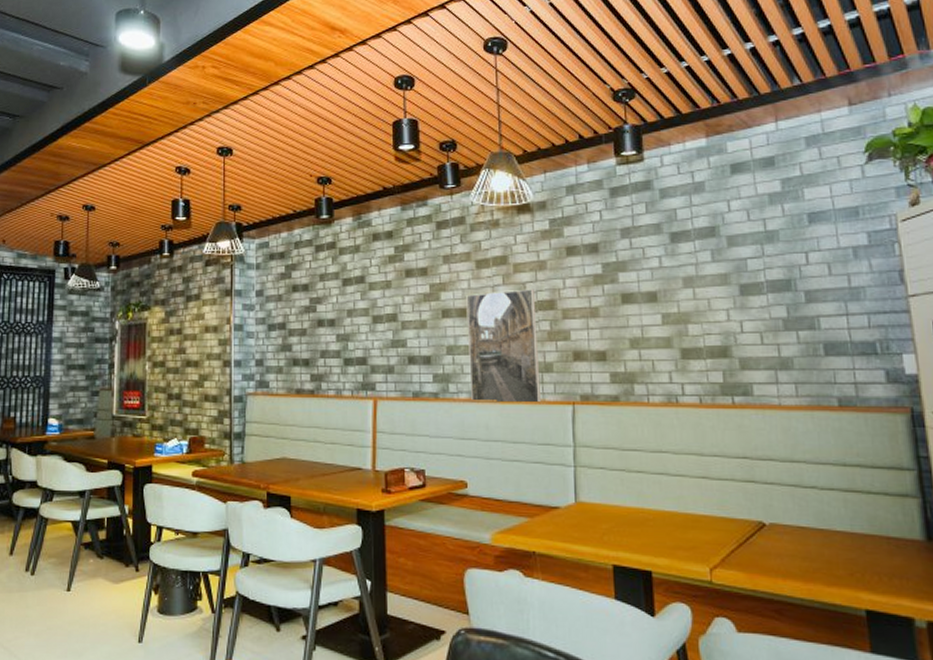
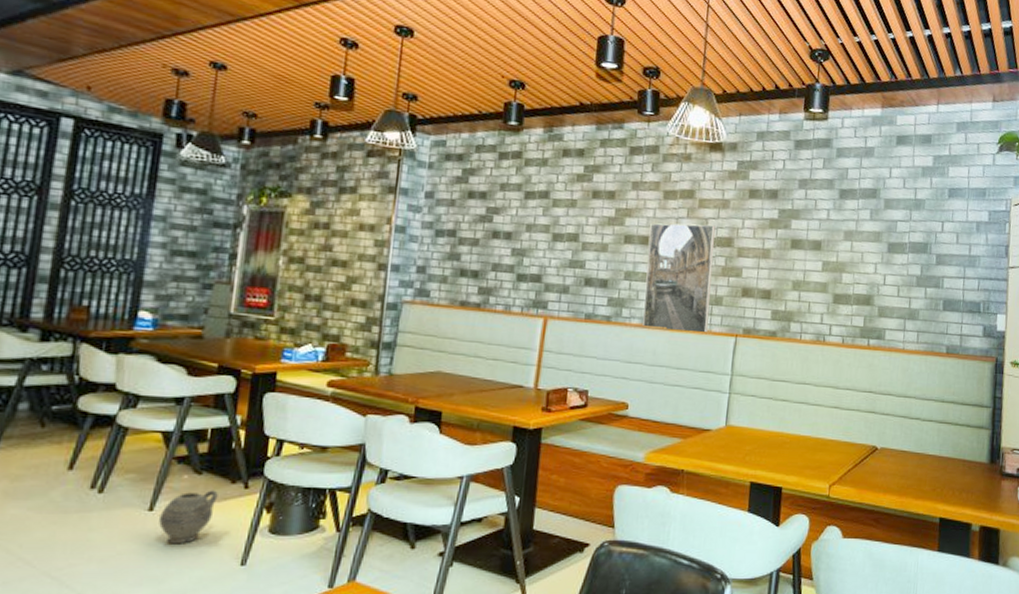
ceramic jug: none [75,573,116,622] -> present [159,490,218,544]

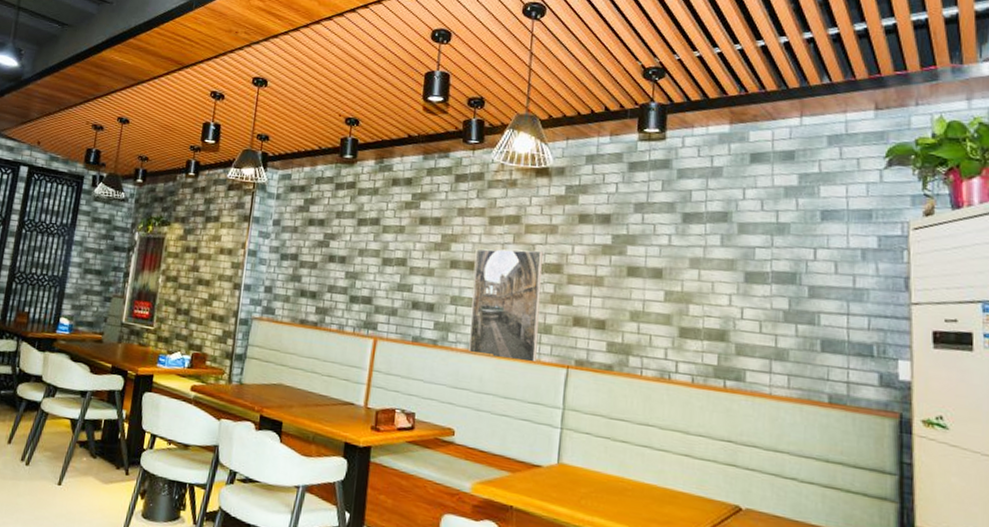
ceramic jug: present [159,490,218,544] -> none [64,472,107,517]

